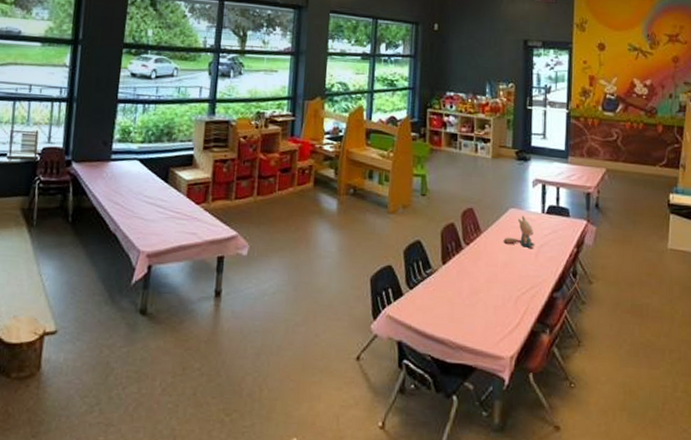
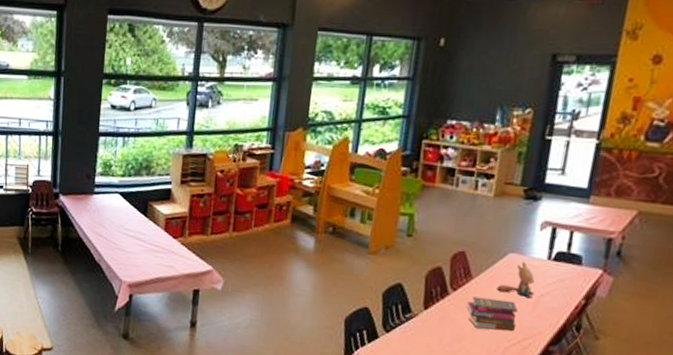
books: none [479,250,524,281] -> present [466,296,518,331]

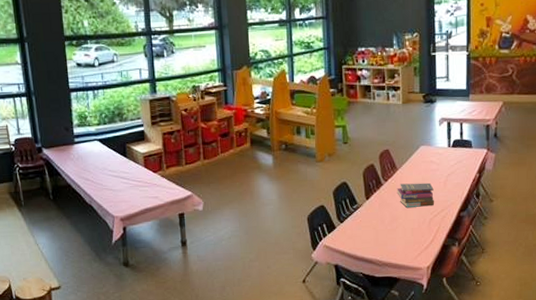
toy animal: present [497,262,535,299] -> none [416,151,444,179]

